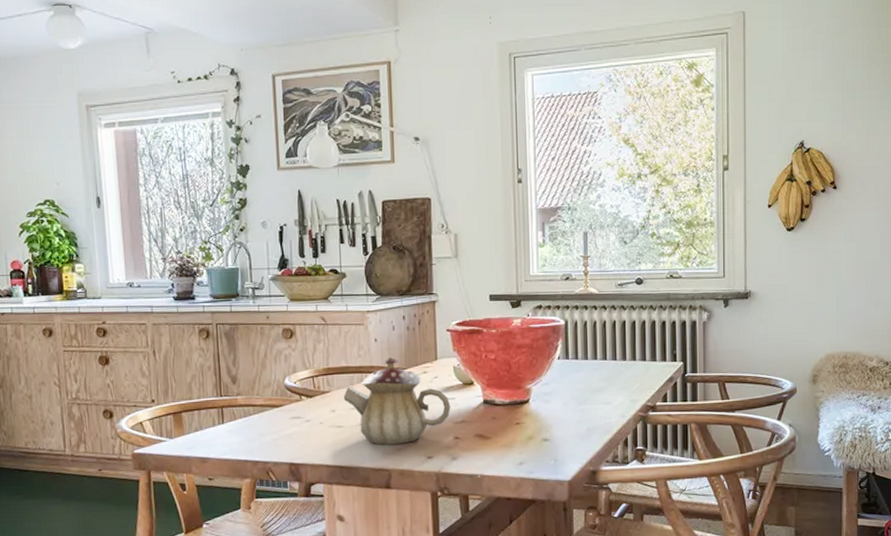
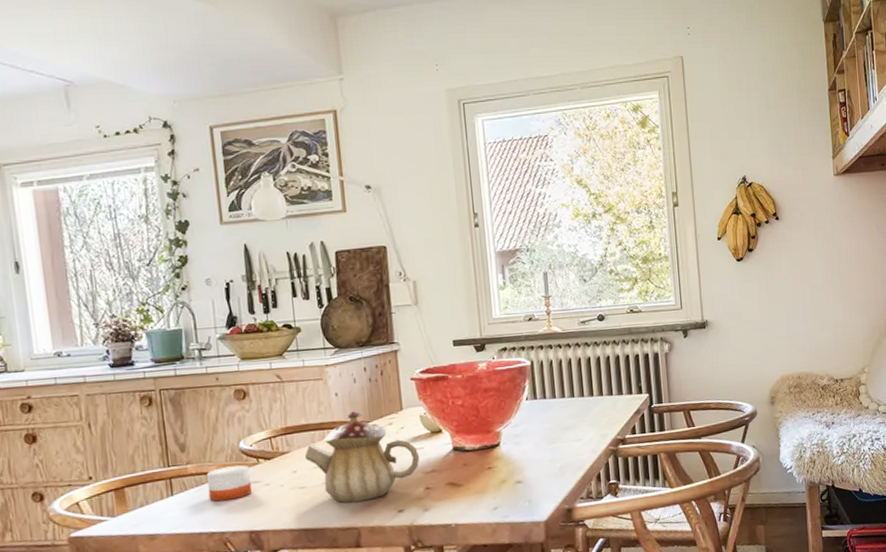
candle: none [254,400,295,433] -> present [206,465,253,502]

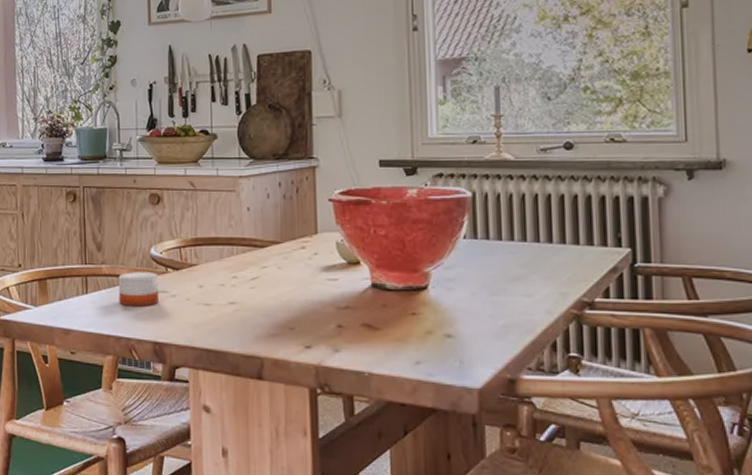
teapot: present [304,411,420,503] -> none [212,229,333,329]

